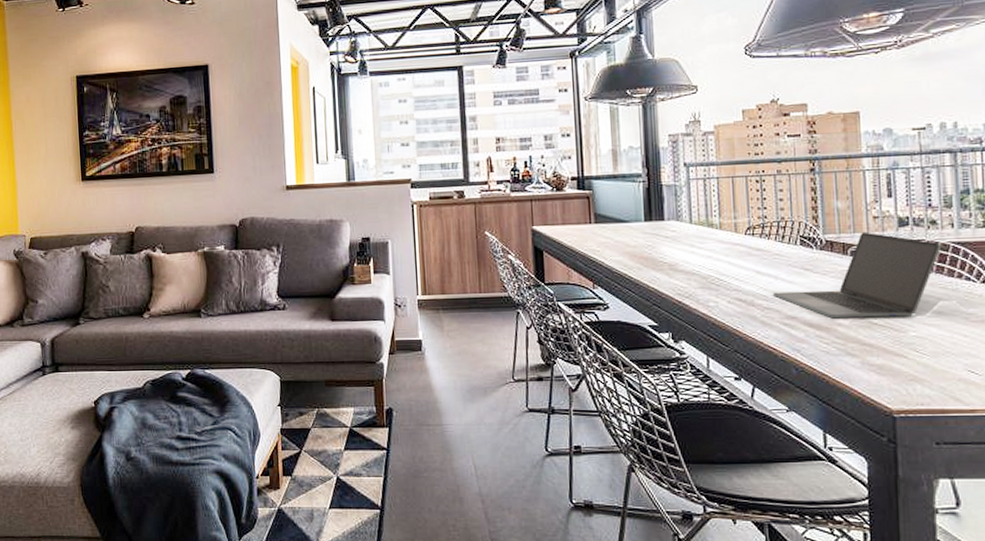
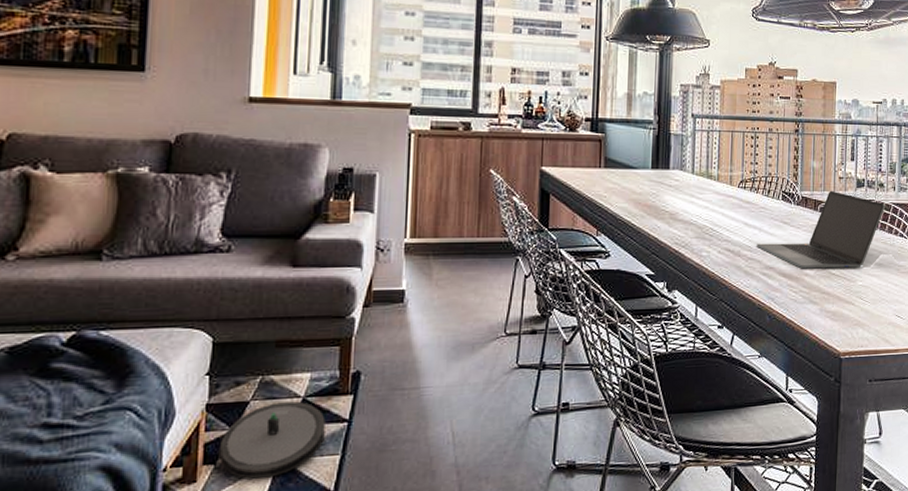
robot vacuum: none [292,430,370,490] -> present [218,401,326,480]

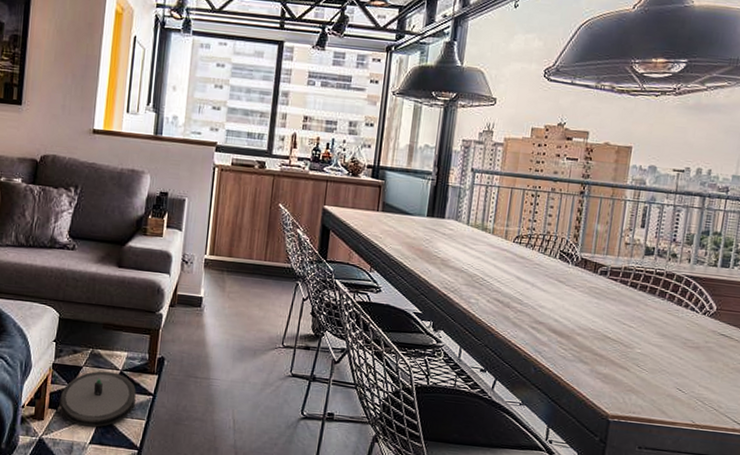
laptop: present [757,190,886,269] -> none [527,255,677,335]

